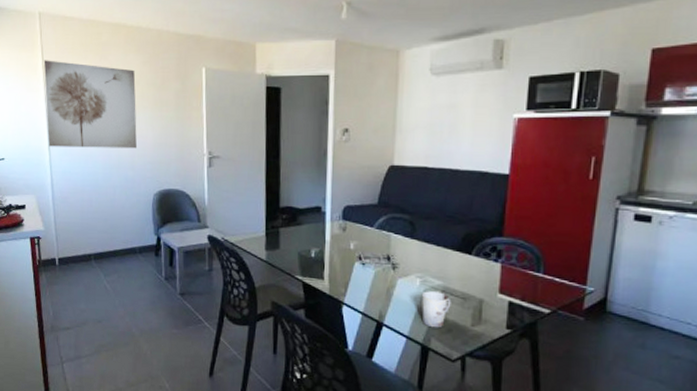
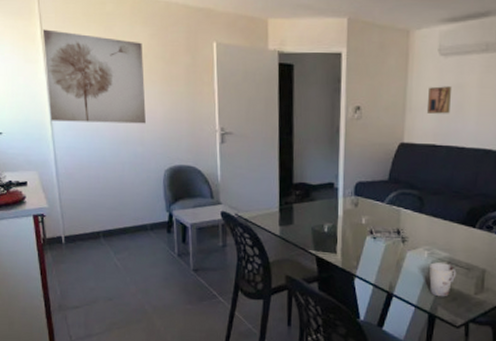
wall art: none [417,106,445,135] -> present [426,86,452,114]

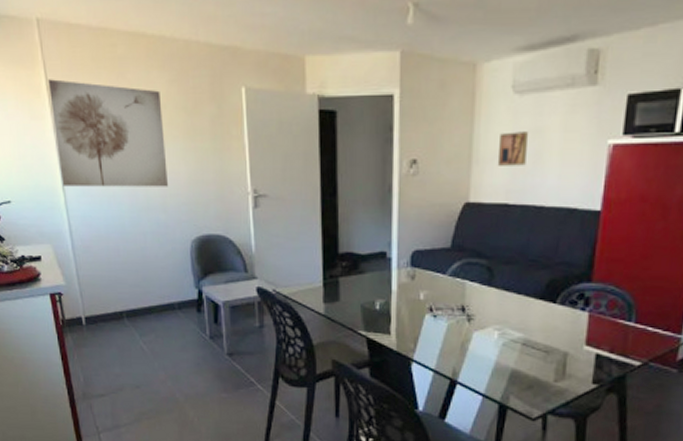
cup: present [428,262,457,297] -> none [499,344,533,385]

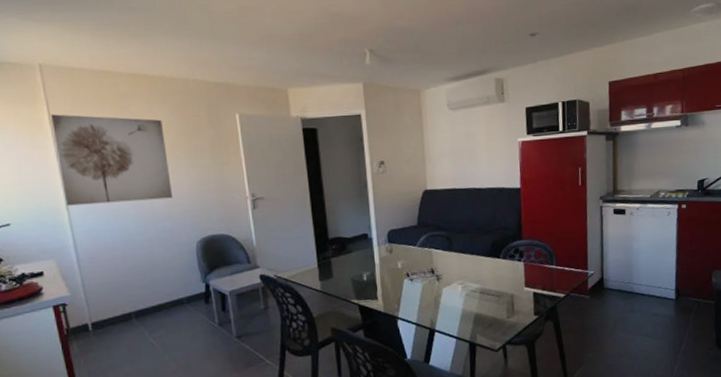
wall art: present [497,132,529,166] -> none [443,136,464,162]

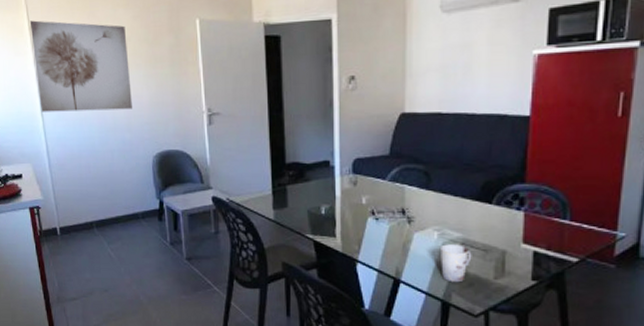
cup: none [463,293,489,326] -> present [439,244,472,283]

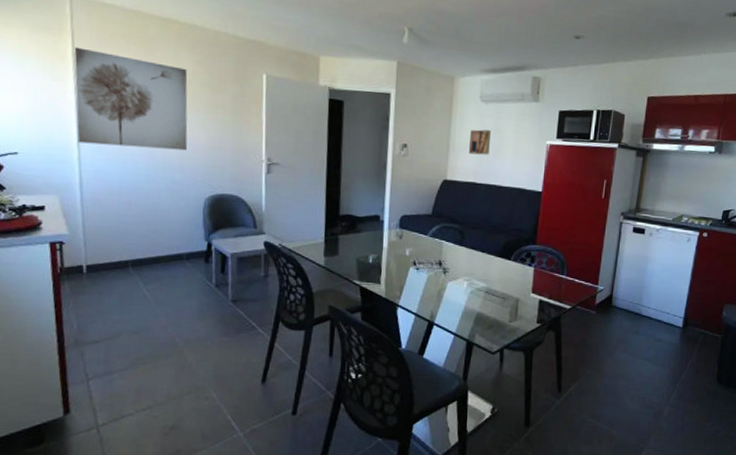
wall art: none [429,46,458,79] -> present [468,129,492,155]
cup: present [439,244,472,283] -> none [467,292,493,325]

